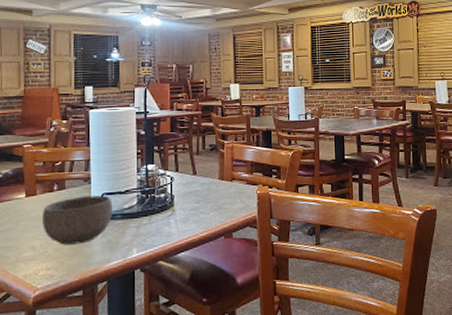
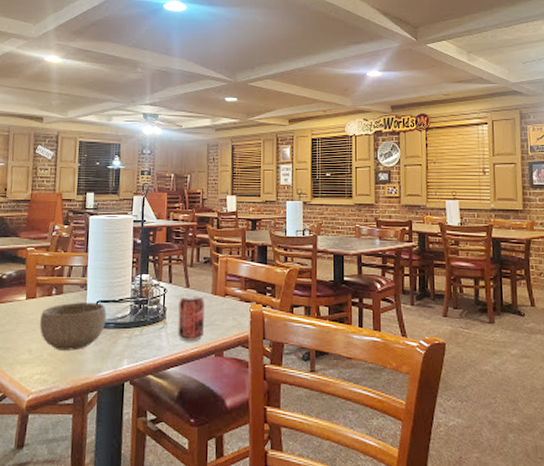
beverage can: none [186,180,213,227] -> present [177,294,205,342]

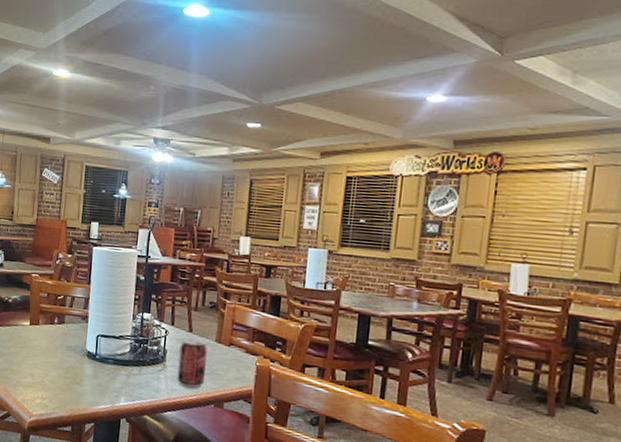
bowl: present [39,302,107,351] -> none [41,333,106,381]

